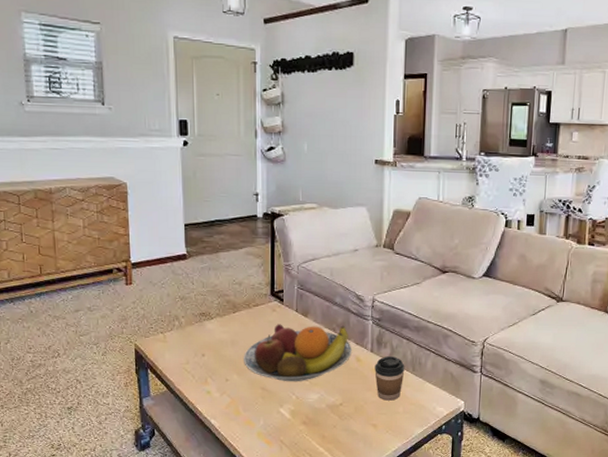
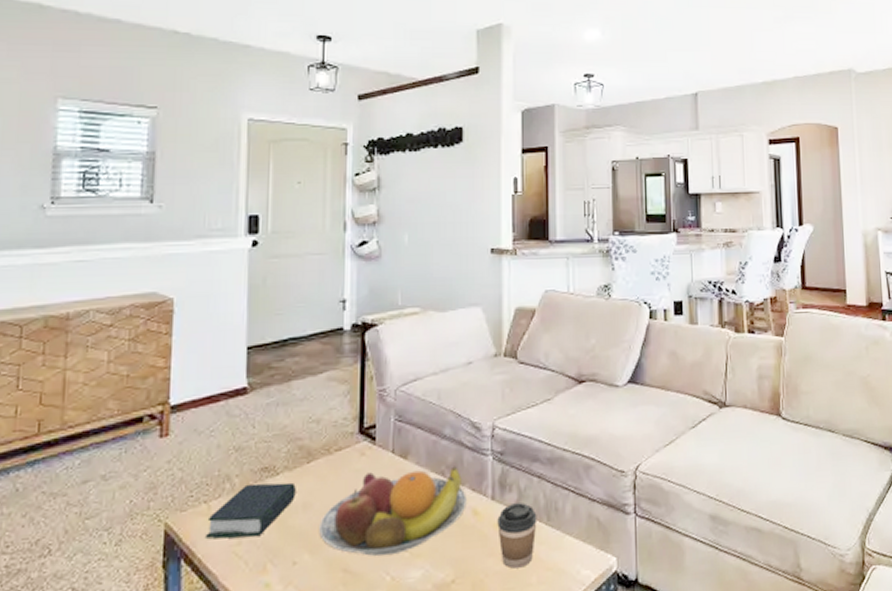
book: none [163,323,226,360] -> present [204,482,296,539]

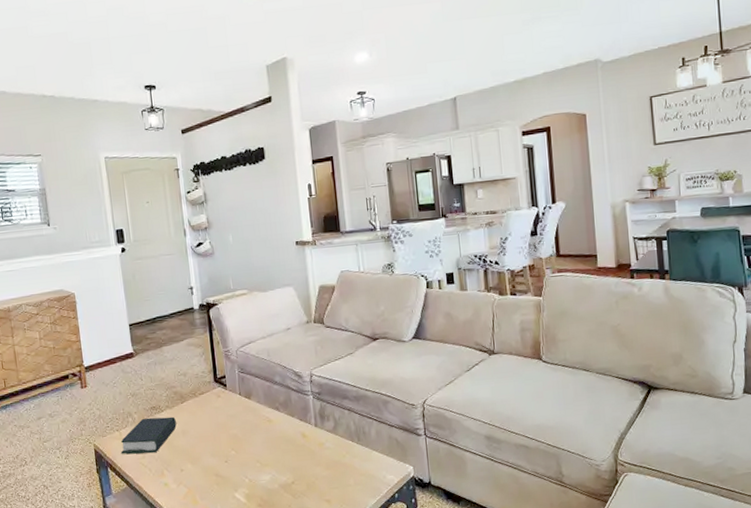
fruit bowl: present [319,466,466,556] -> none [195,403,297,466]
coffee cup: present [497,503,537,569] -> none [320,428,351,474]

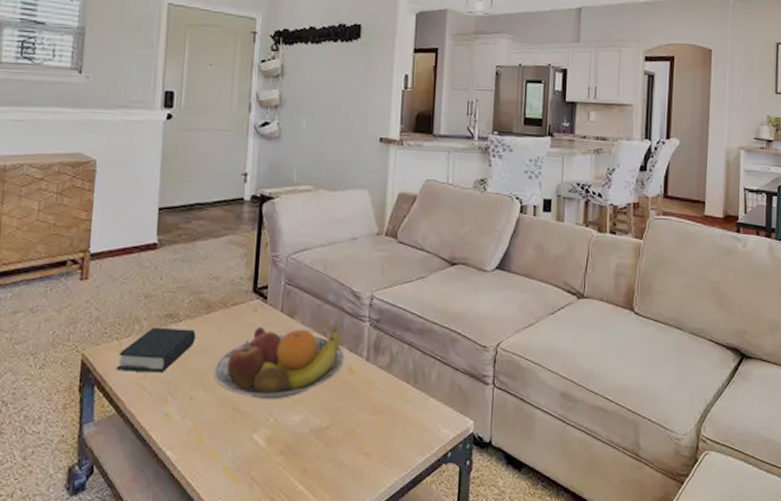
fruit bowl: none [195,403,297,466] -> present [214,327,344,400]

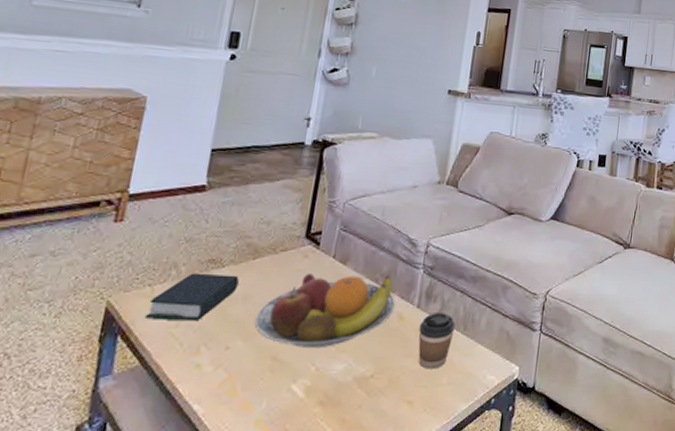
coffee cup: none [370,366,406,422] -> present [418,313,456,369]

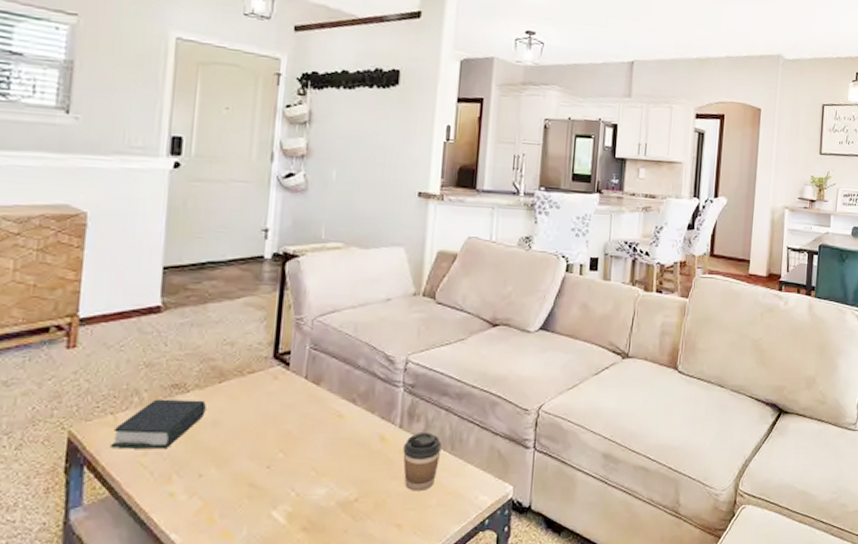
fruit bowl: present [254,273,395,349] -> none [227,395,375,474]

